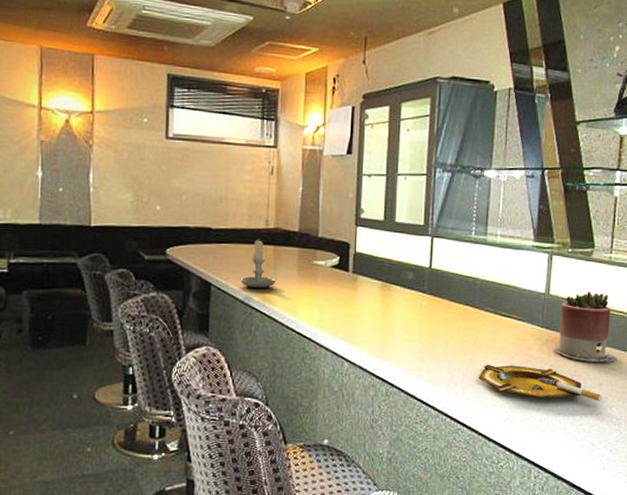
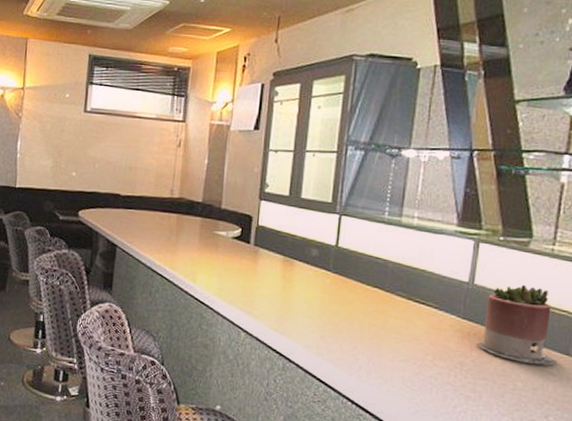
candle: present [240,238,276,288] -> none [144,207,178,254]
ashtray: present [478,364,603,402] -> none [385,351,537,408]

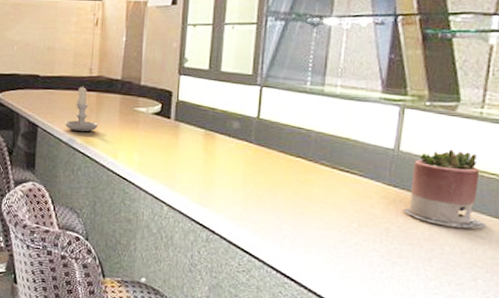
candle: none [144,207,178,254] -> present [65,85,98,132]

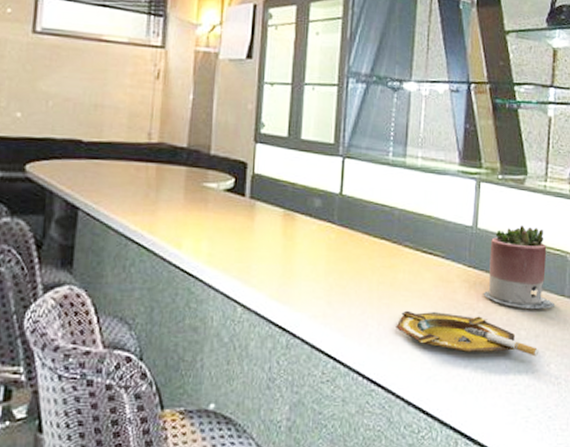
candle: present [65,85,98,132] -> none [114,154,158,214]
ashtray: none [310,219,465,271] -> present [396,310,539,357]

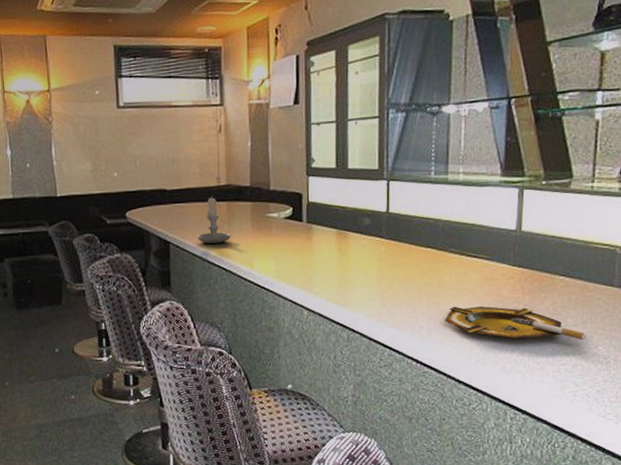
candle: none [114,154,158,214] -> present [197,196,231,244]
succulent planter: present [483,224,554,309] -> none [528,224,603,299]

